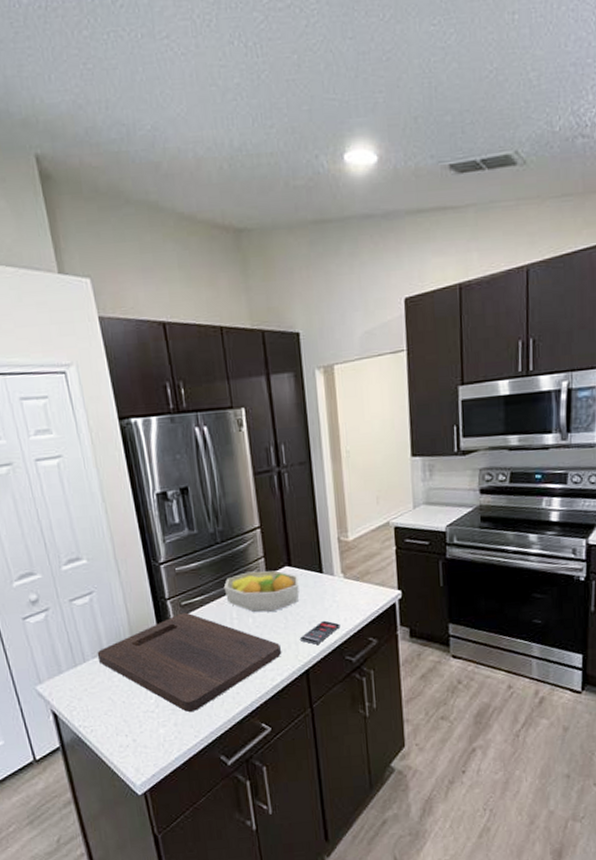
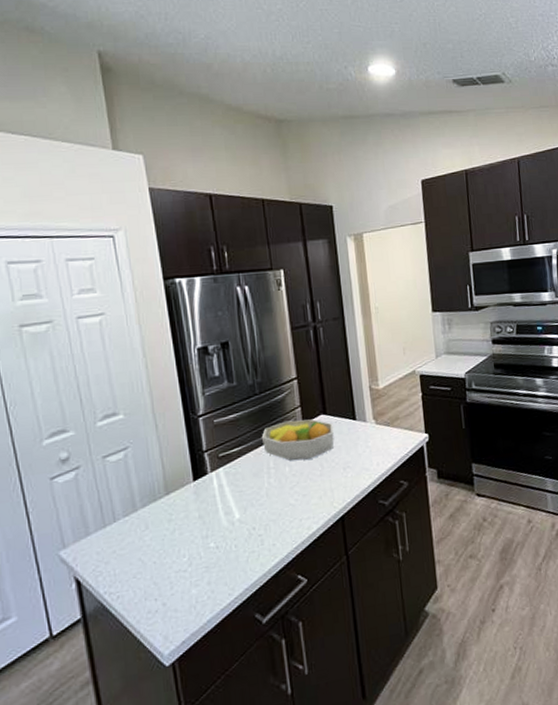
cutting board: present [97,612,281,712] -> none [128,464,317,569]
smartphone: present [299,620,340,645] -> none [334,466,373,490]

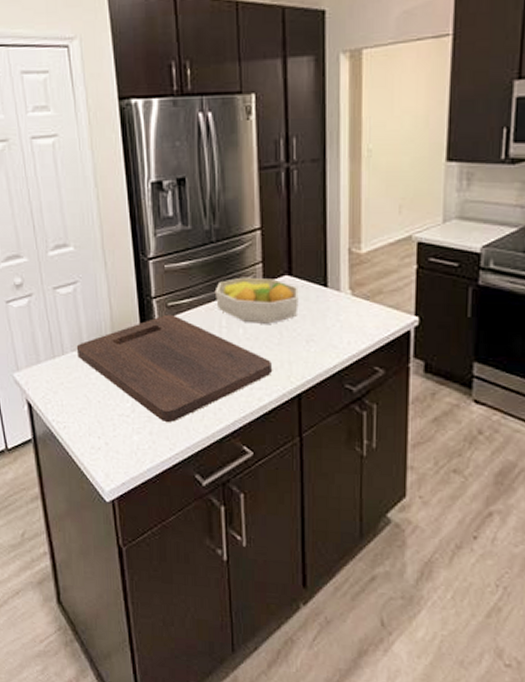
cutting board: none [128,464,317,569] -> present [76,314,271,422]

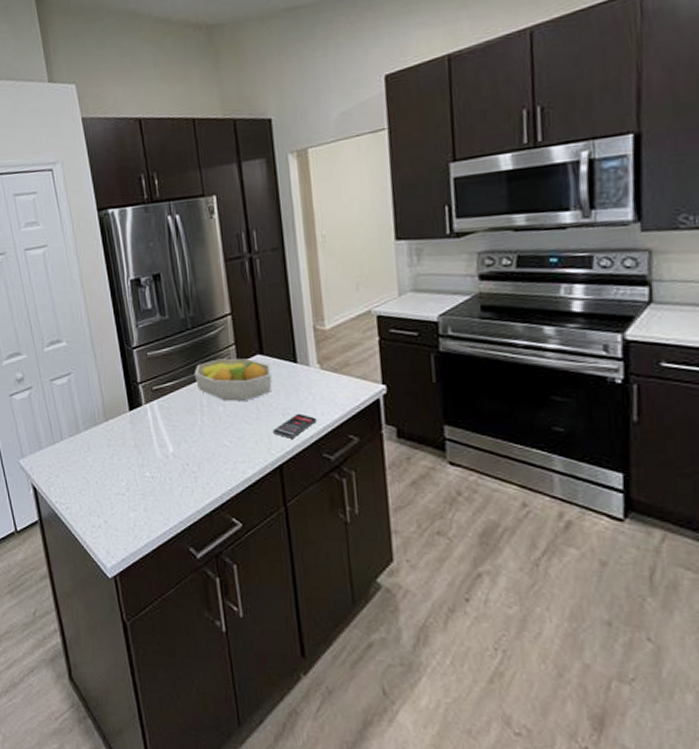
cutting board: present [76,314,271,422] -> none [73,397,253,498]
smartphone: none [294,341,342,367] -> present [272,413,317,439]

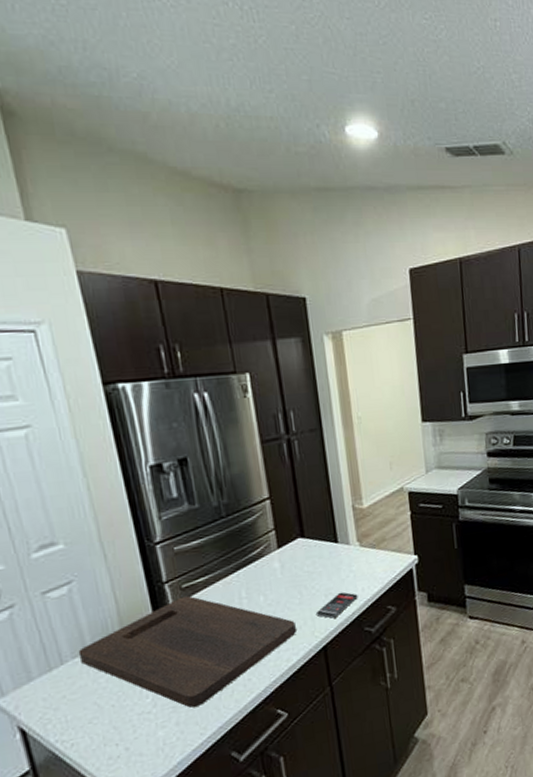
cutting board: none [73,397,253,498] -> present [78,595,296,708]
fruit bowl: present [194,358,272,401] -> none [230,543,314,590]

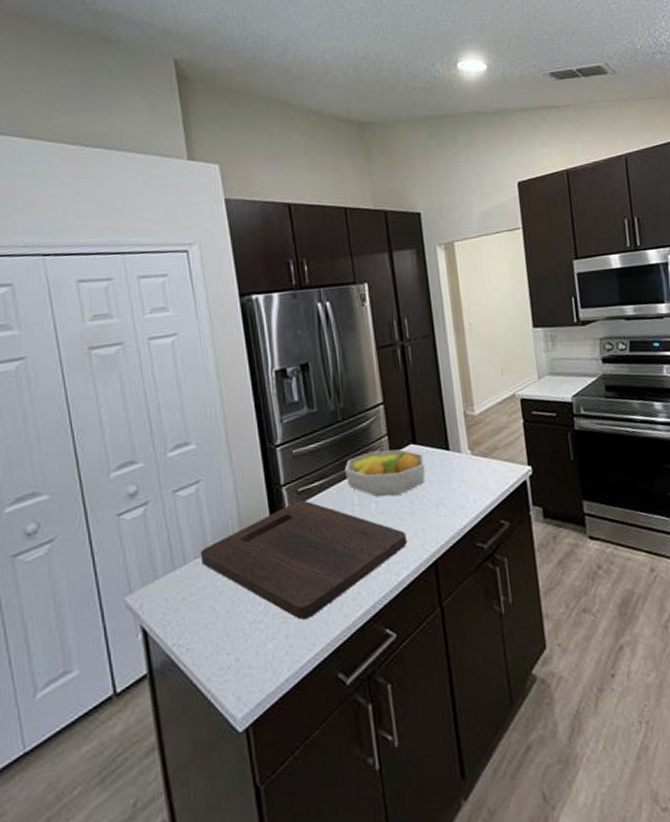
fruit bowl: none [230,543,314,590] -> present [344,449,425,497]
smartphone: present [315,592,358,619] -> none [426,502,470,531]

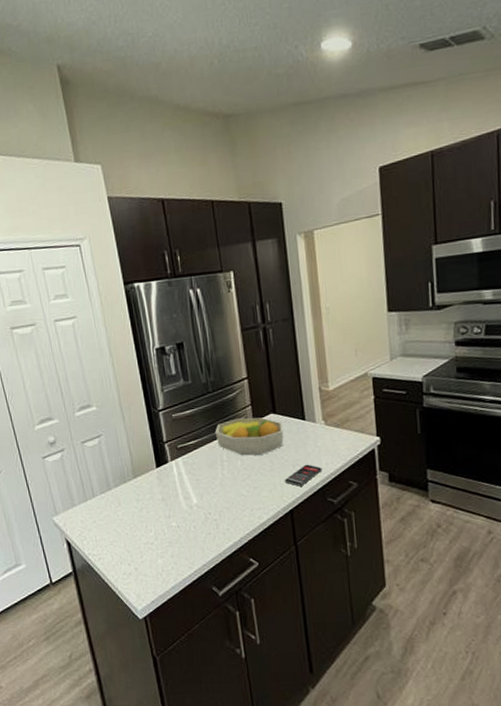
cutting board: present [200,500,407,620] -> none [104,454,267,545]
smartphone: none [426,502,470,531] -> present [284,464,322,486]

